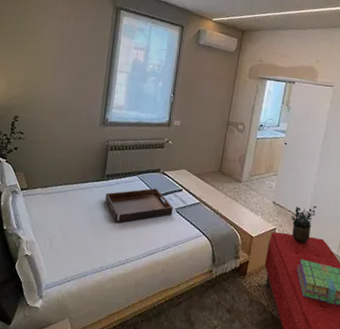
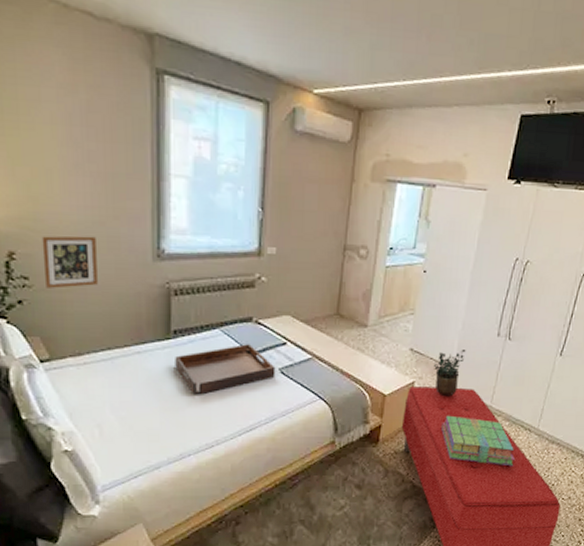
picture frame: none [33,107,67,141] -> present [41,236,98,289]

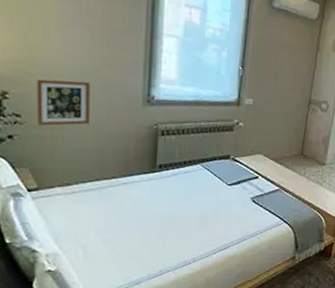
serving tray: present [175,344,276,395] -> none [159,177,248,220]

